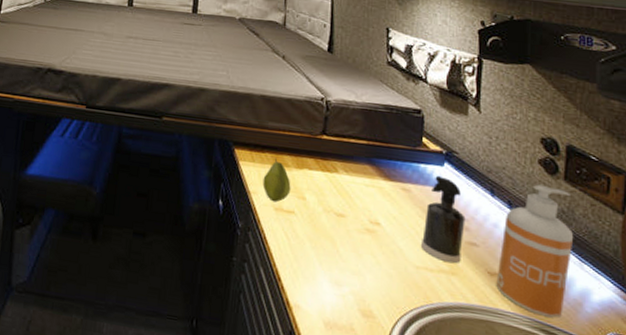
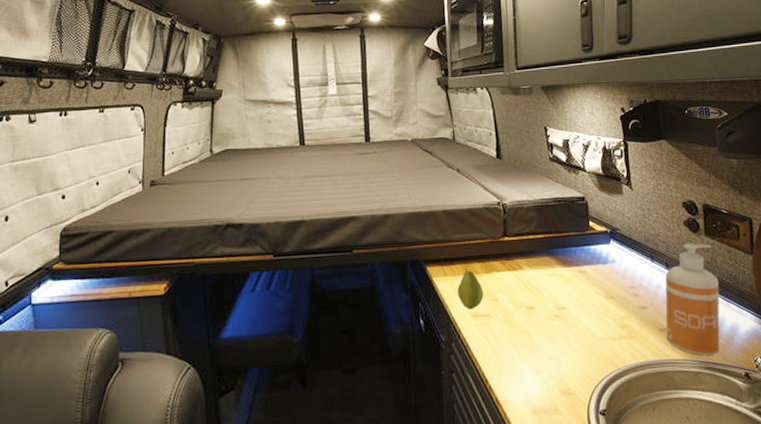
spray bottle: present [422,175,466,264] -> none [601,253,636,329]

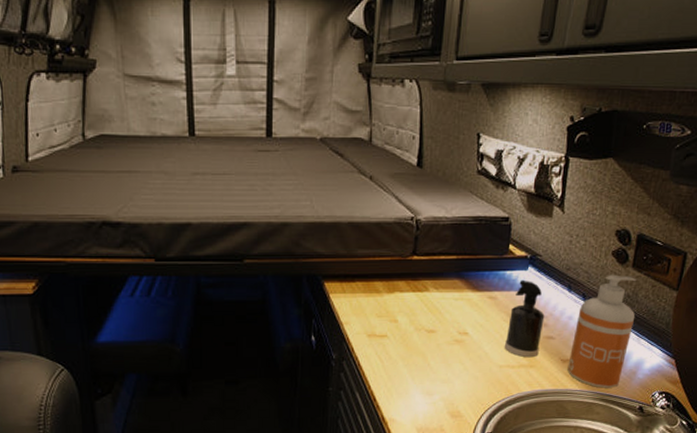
fruit: present [457,267,484,310] -> none [355,285,383,329]
spray bottle: none [601,253,636,329] -> present [505,279,545,358]

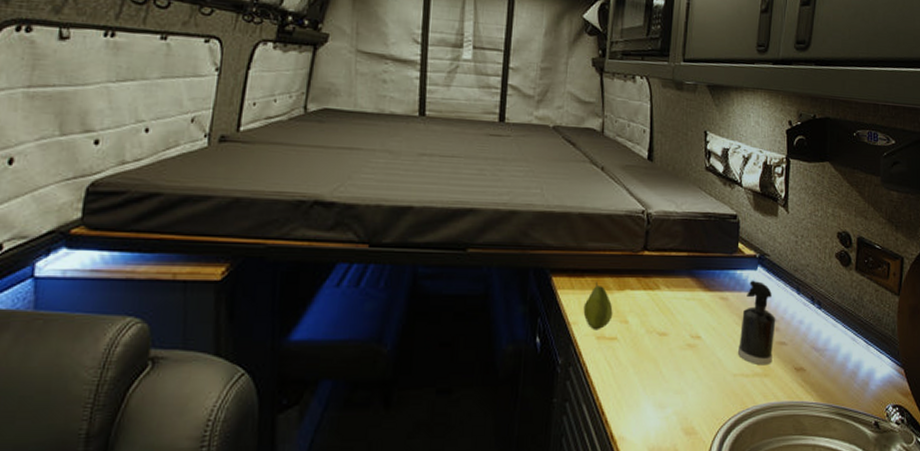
fruit: none [355,285,383,329] -> present [583,281,613,330]
soap dispenser: present [567,274,636,388] -> none [801,277,863,401]

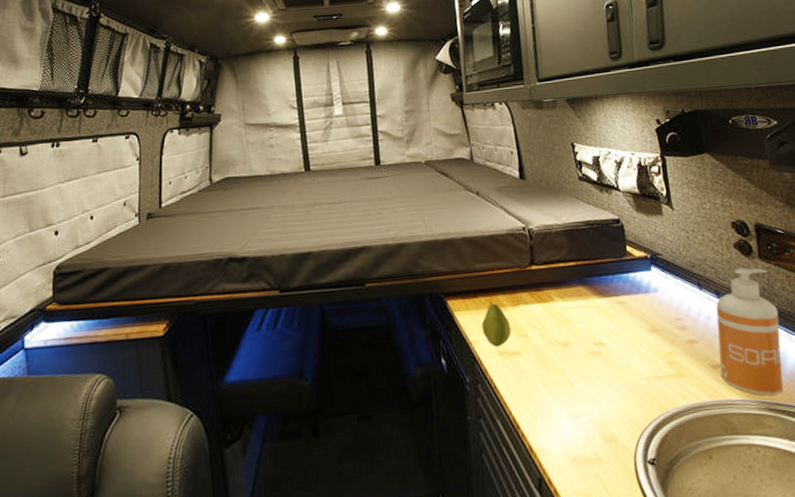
spray bottle: present [738,280,776,366] -> none [643,281,685,366]
soap dispenser: none [801,277,863,401] -> present [716,267,783,396]

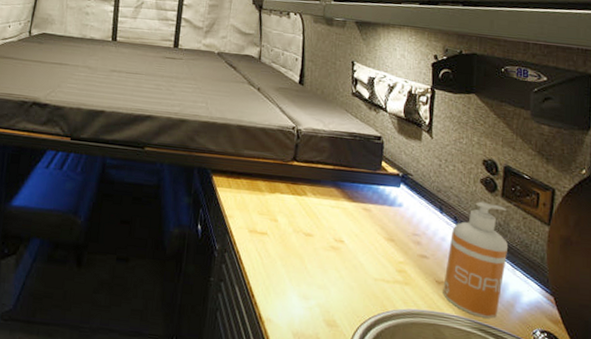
fruit: present [481,300,512,347] -> none [238,183,265,225]

